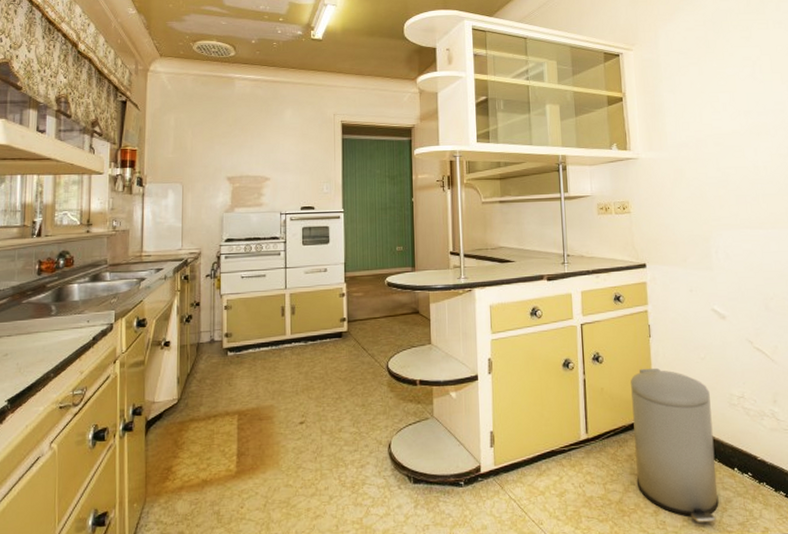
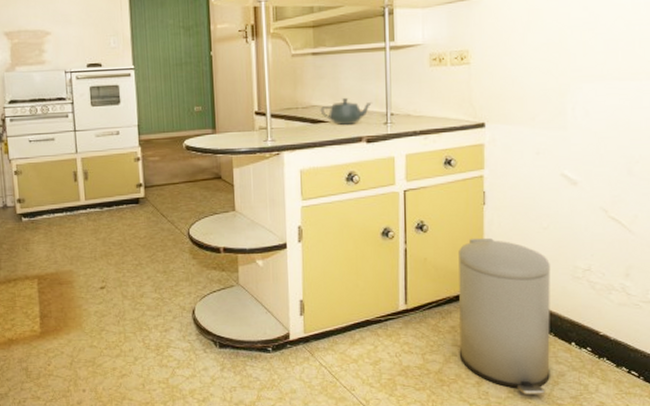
teapot: none [507,240,551,265] -> present [320,97,372,126]

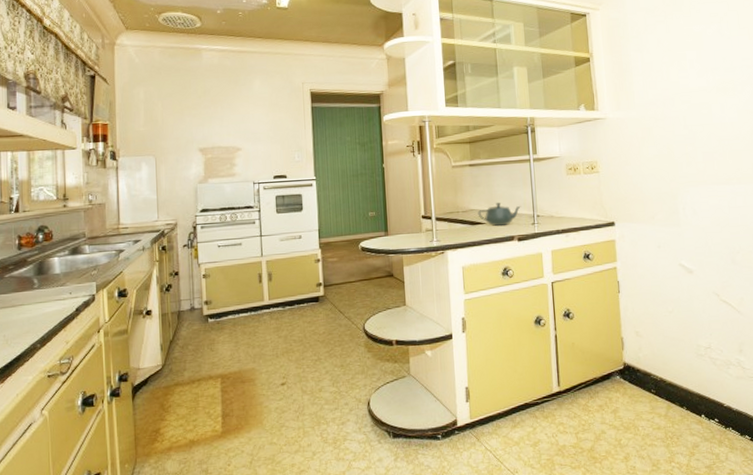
pedal bin: present [459,238,550,394] -> none [601,322,687,467]

